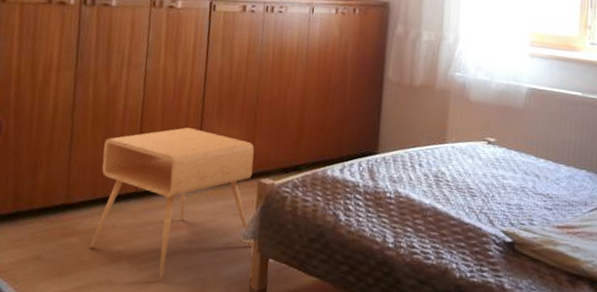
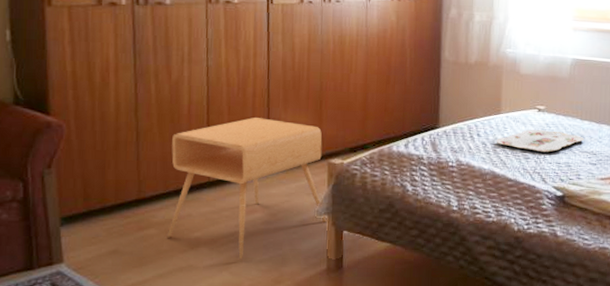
serving tray: none [439,163,539,191] -> present [496,130,584,153]

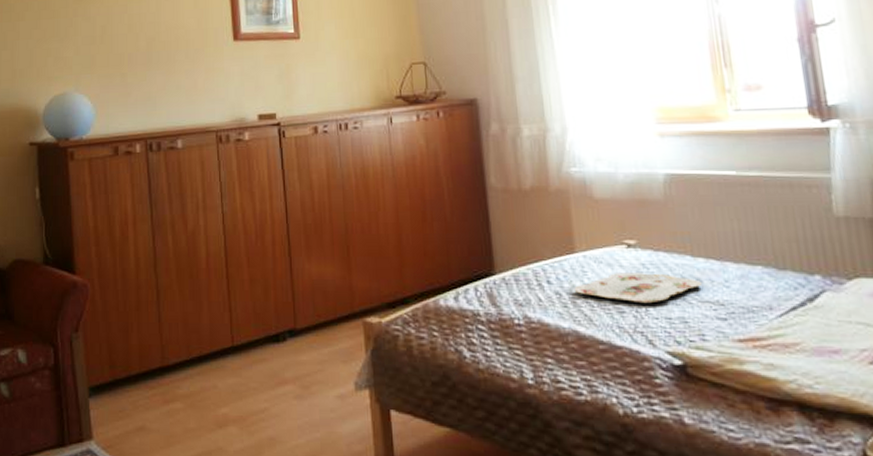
side table: present [166,118,327,259] -> none [192,269,369,442]

